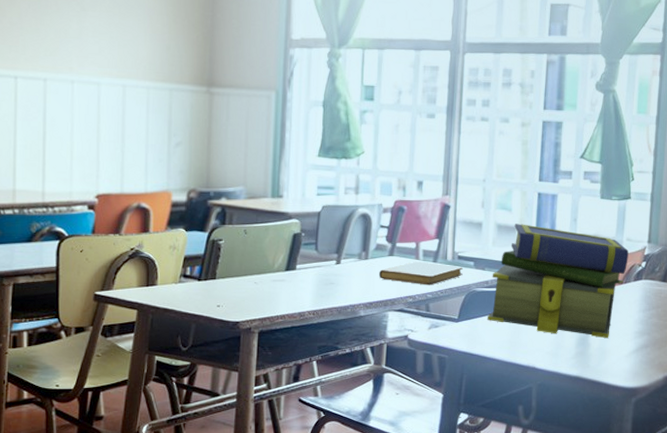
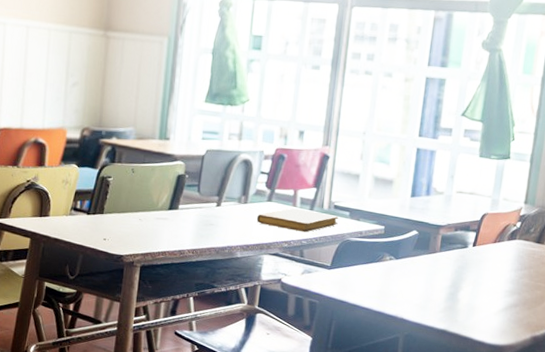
stack of books: present [486,224,629,339] -> none [358,177,504,295]

